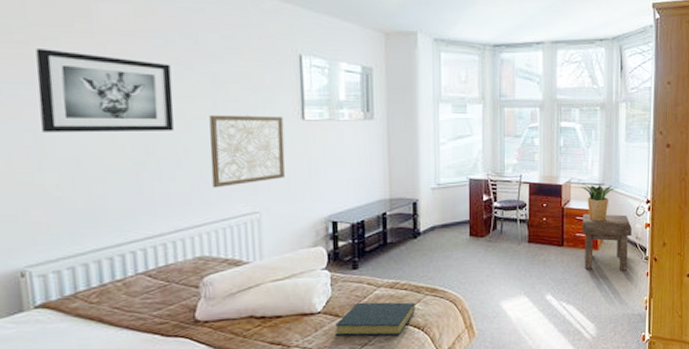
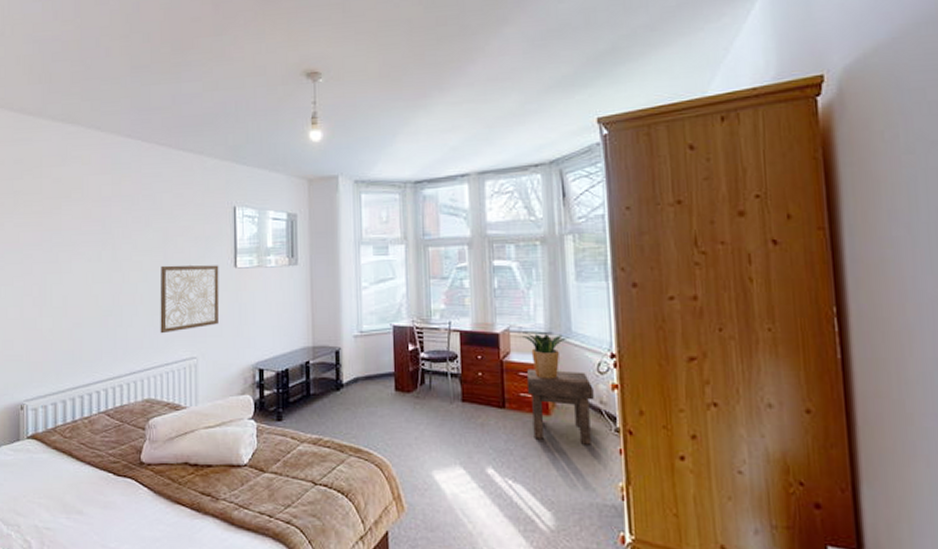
wall art: present [36,49,174,133] -> none [44,216,135,285]
hardback book: present [334,302,415,336] -> none [259,457,339,501]

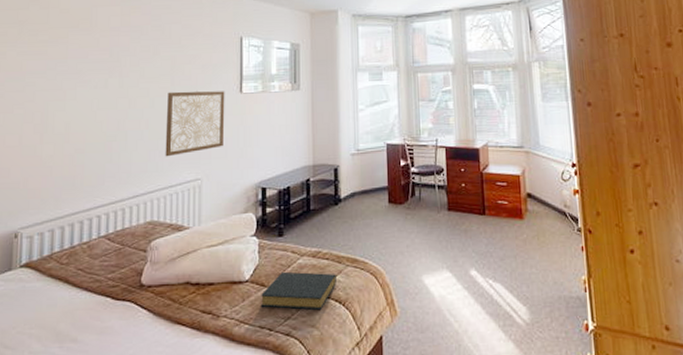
hardback book: none [259,457,339,501] -> present [260,271,336,311]
potted plant: present [523,332,569,379] -> none [499,146,538,188]
stool: present [526,368,594,445] -> none [503,178,559,244]

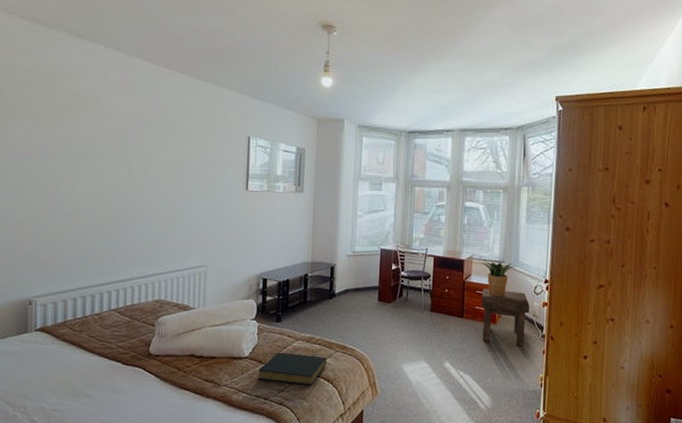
wall art: present [165,91,225,157] -> none [173,183,231,244]
potted plant: none [499,146,538,188] -> present [482,260,517,297]
stool: none [503,178,559,244] -> present [481,288,530,347]

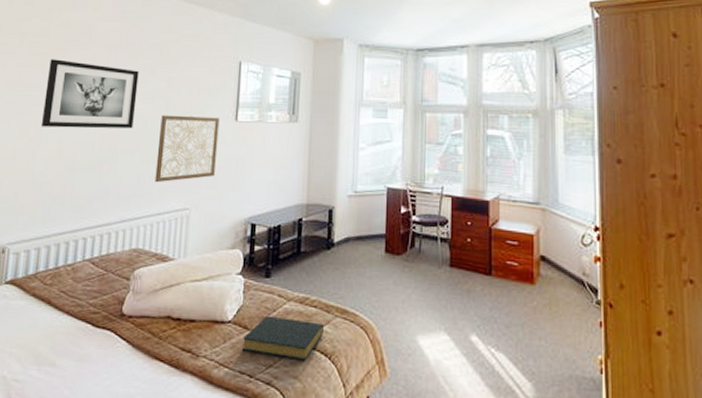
wall art: none [56,127,151,195] -> present [40,59,139,129]
wall art: none [173,183,231,244] -> present [155,114,220,183]
stool: present [481,288,530,347] -> none [513,237,577,316]
potted plant: present [482,260,517,297] -> none [512,202,556,249]

